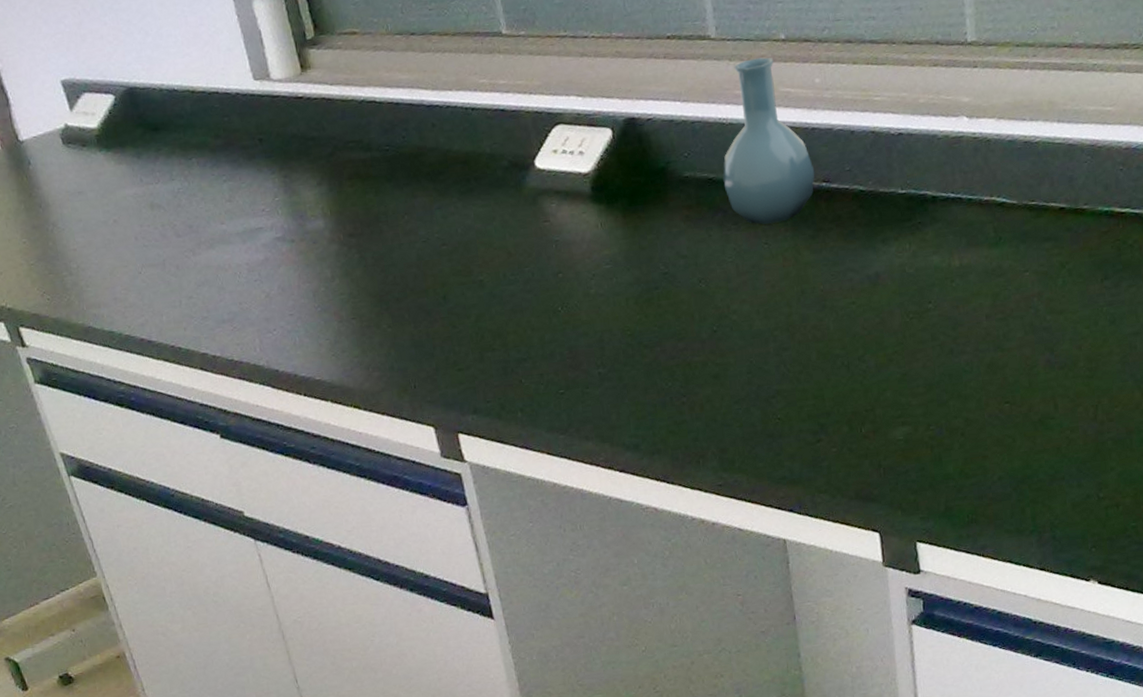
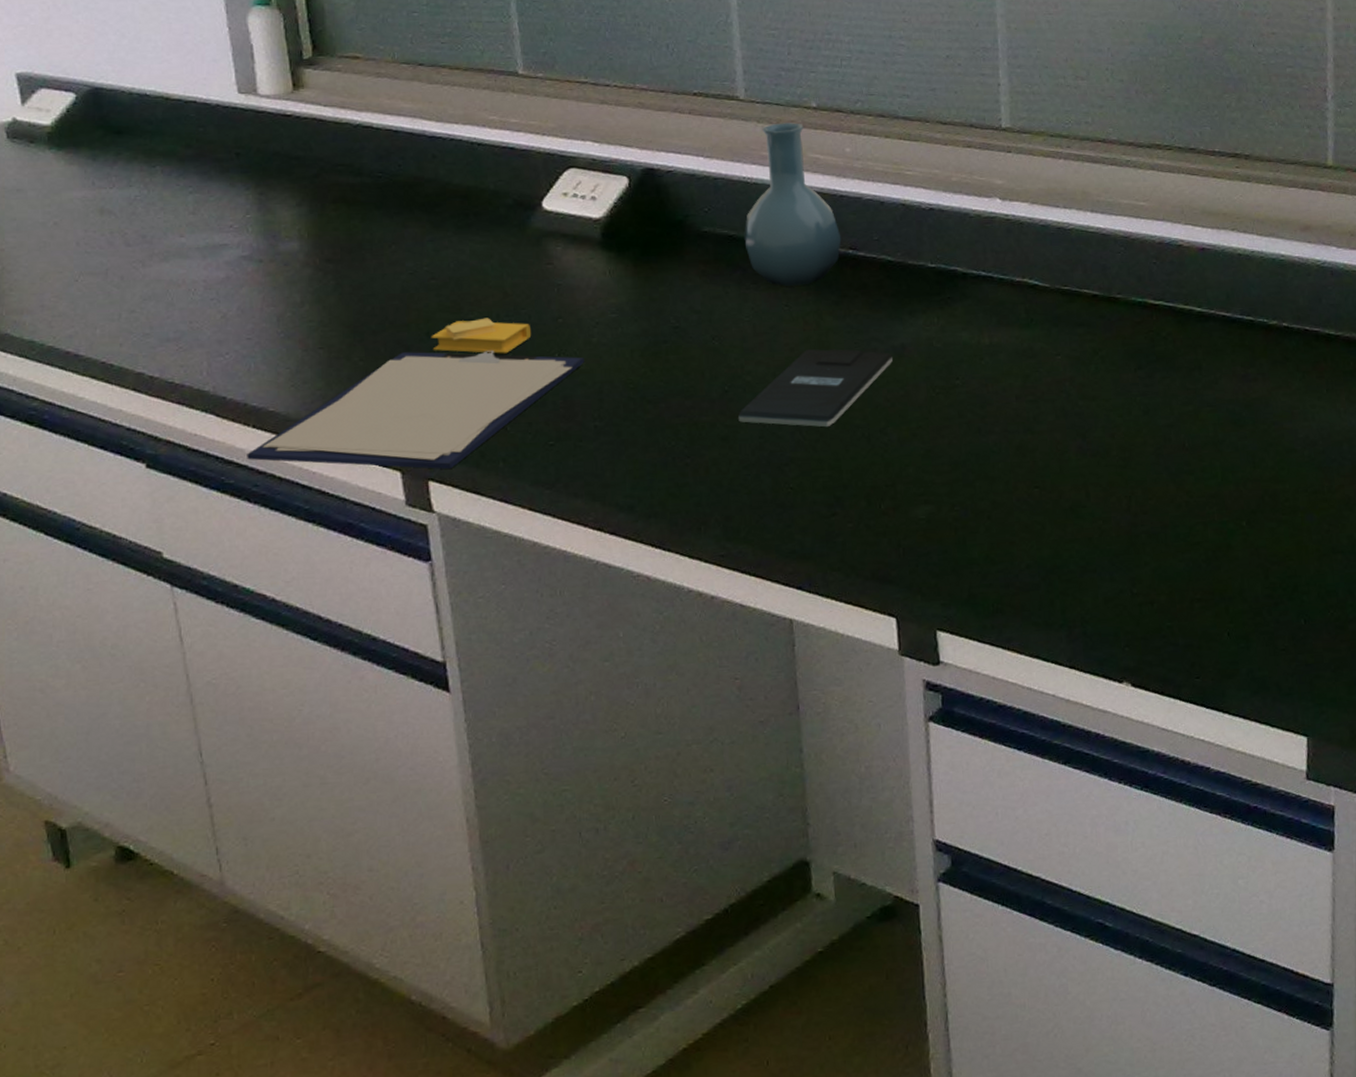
notepad: none [302,308,585,426] -> present [247,350,584,470]
sticky notes: none [447,278,536,314] -> present [431,317,532,354]
calculator: none [727,281,868,360] -> present [738,348,893,427]

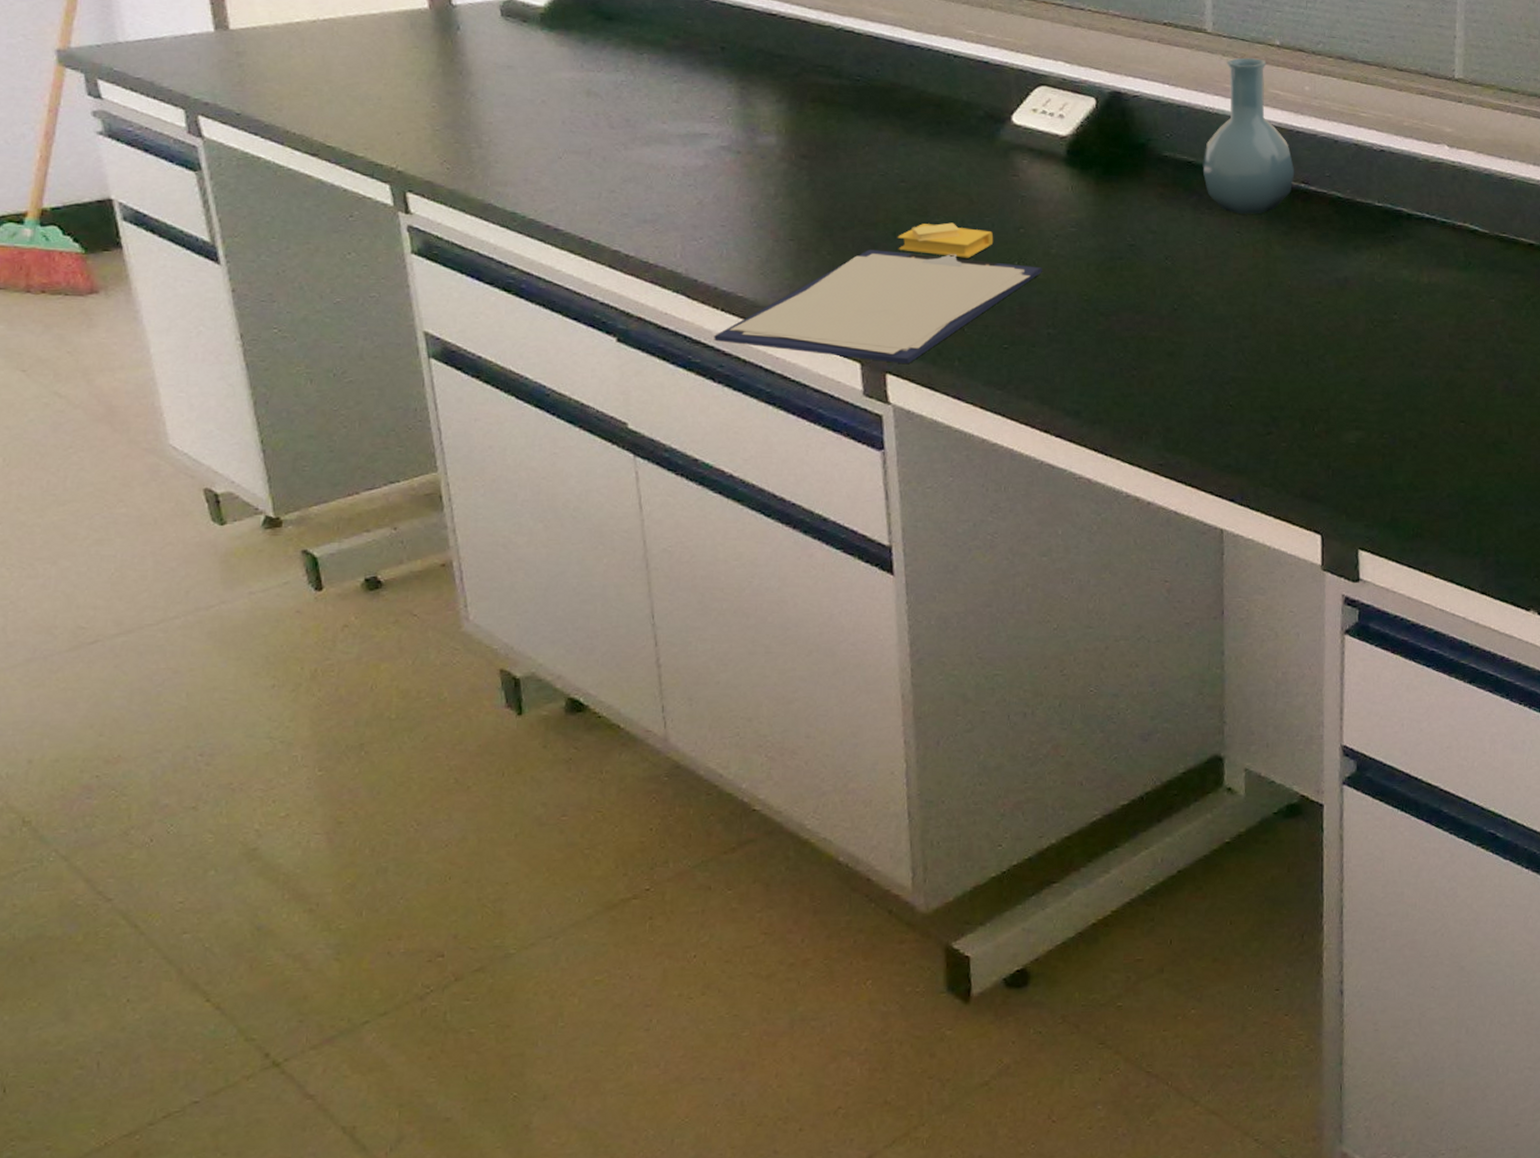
calculator: present [738,348,893,427] -> none [1185,274,1335,350]

